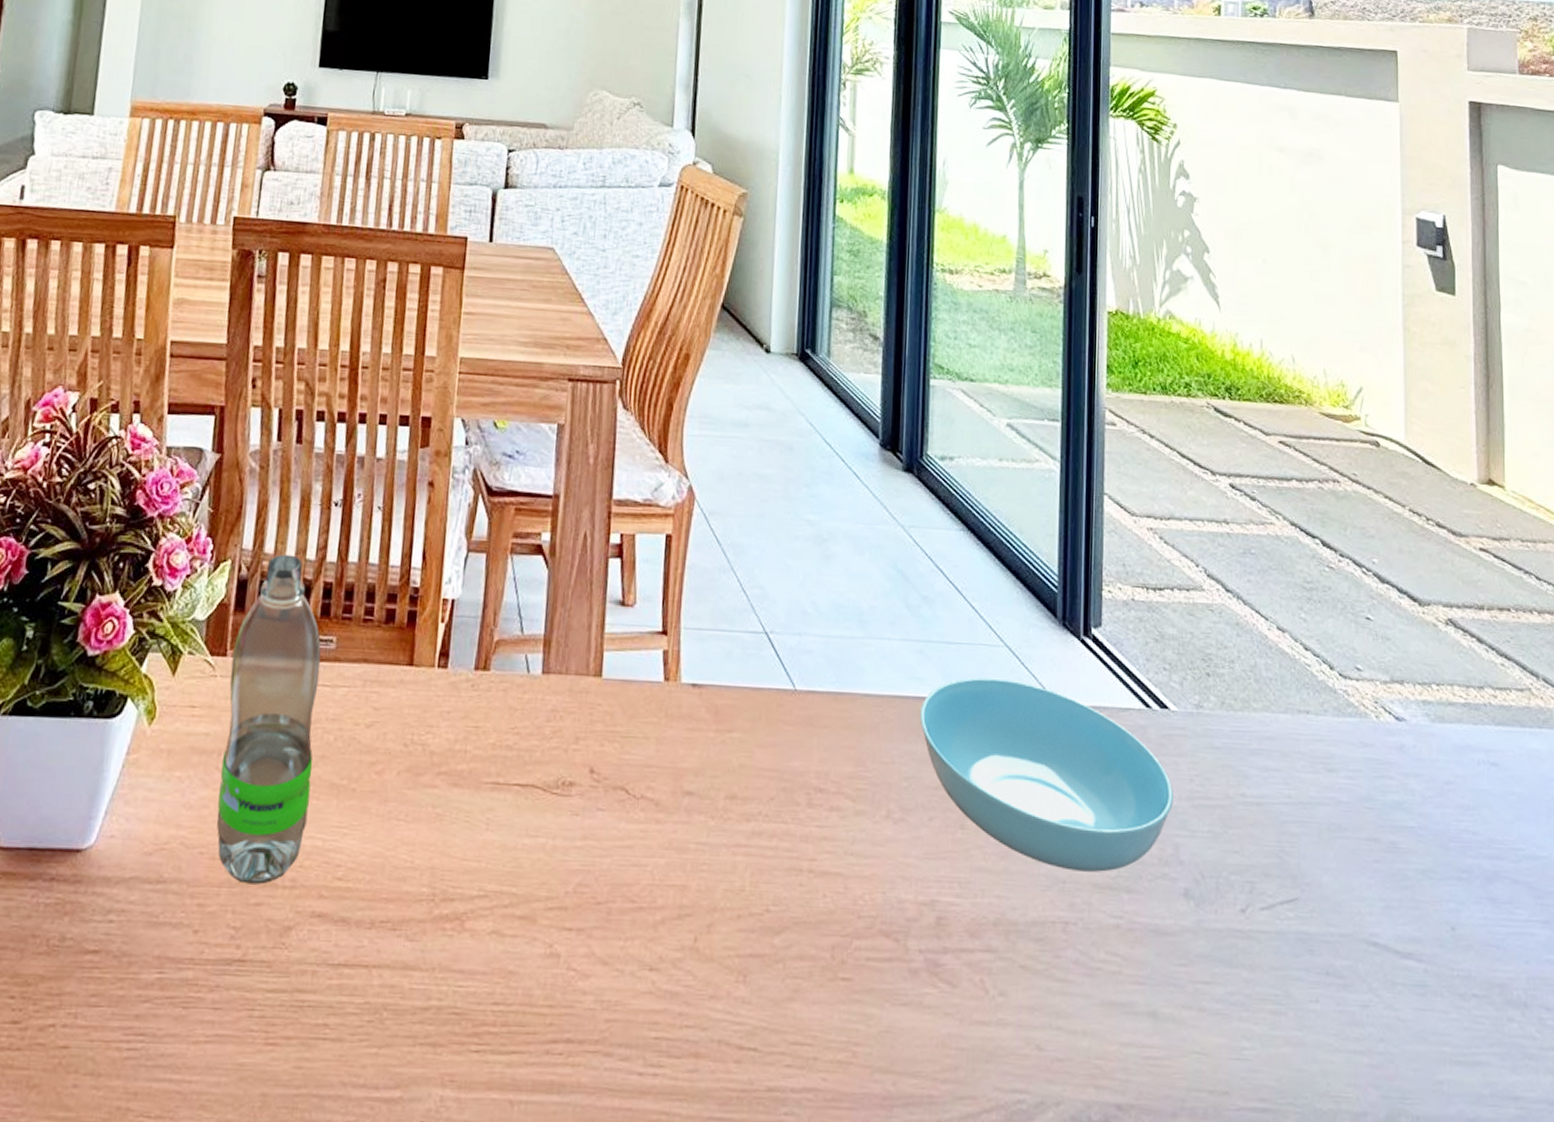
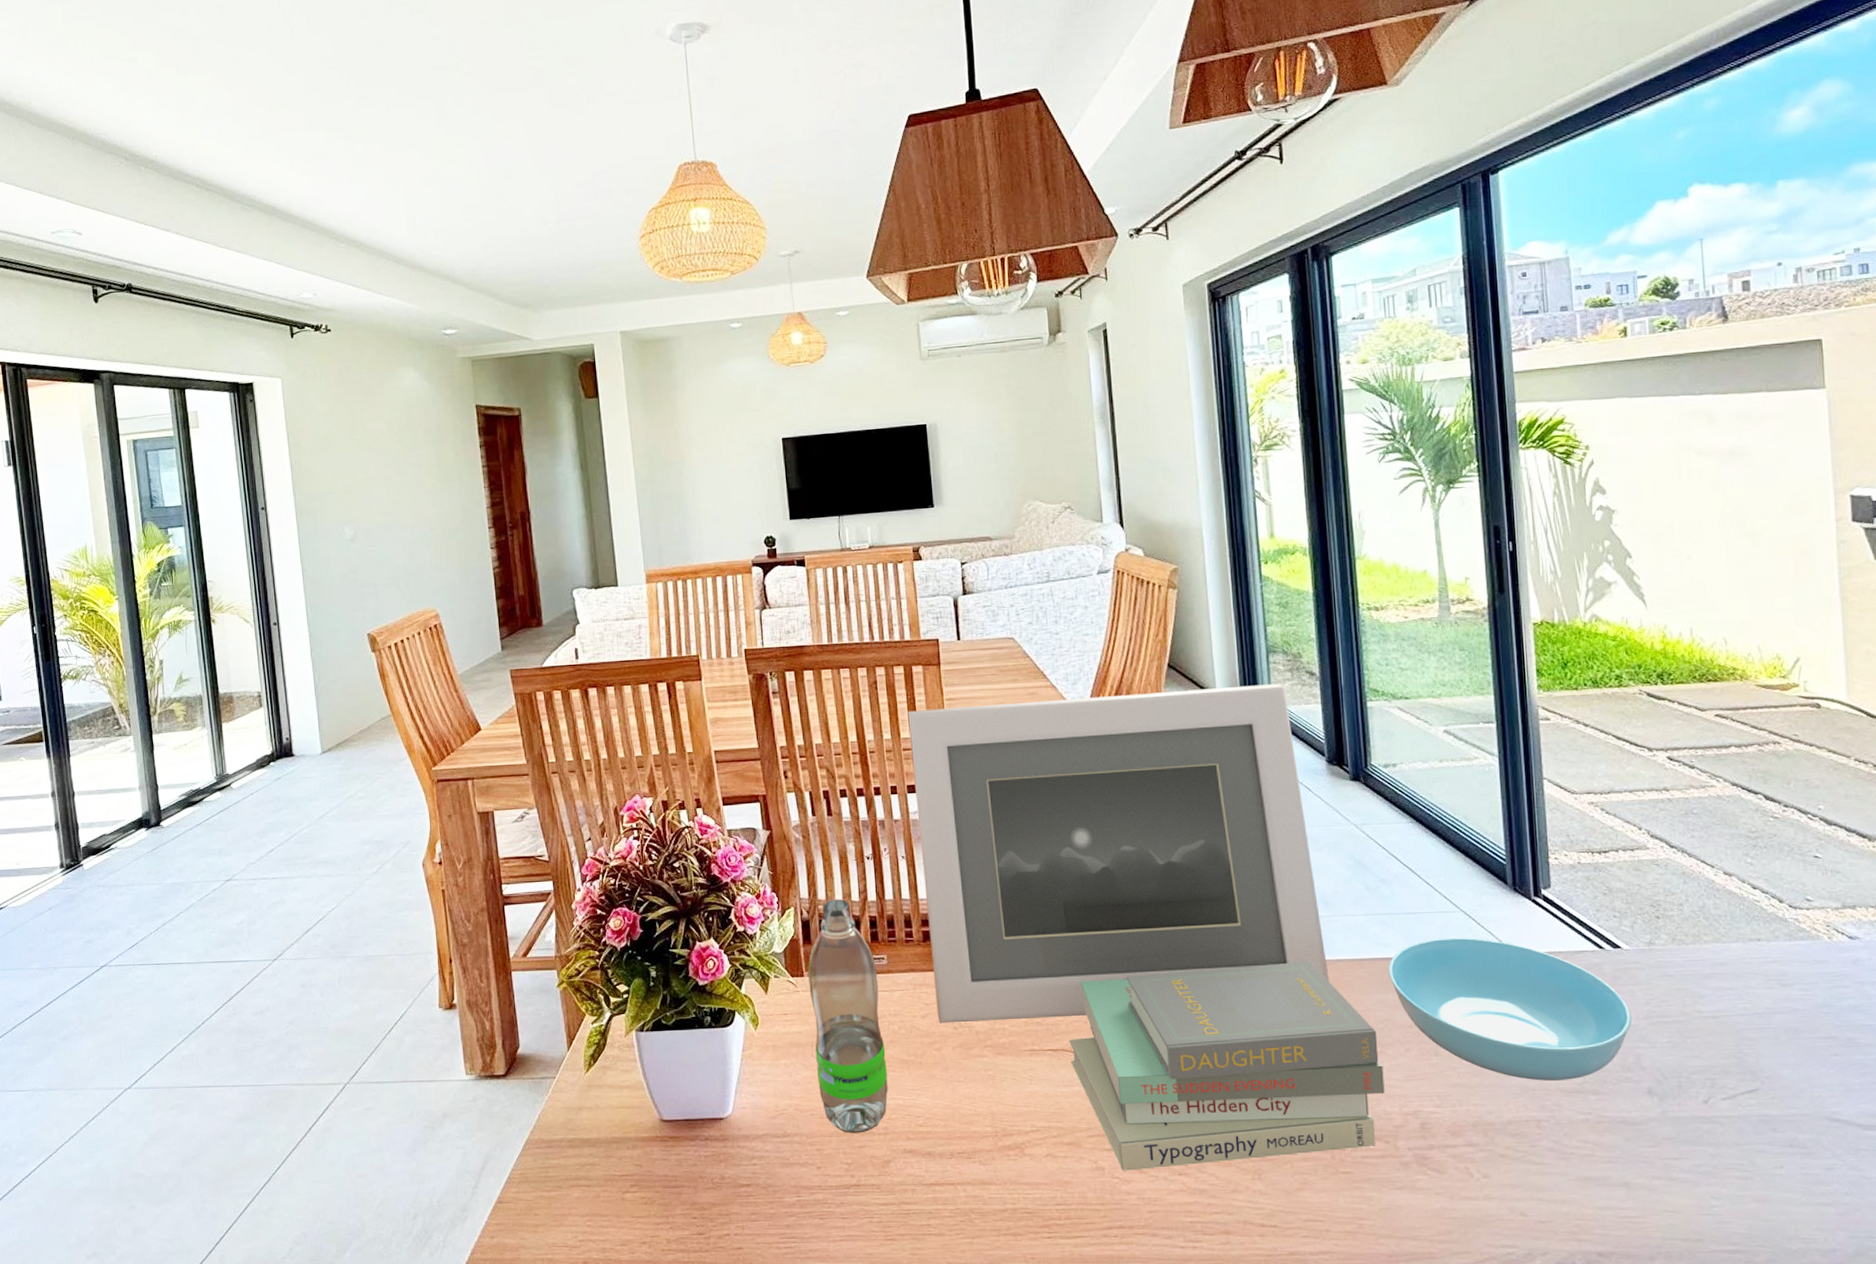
picture frame: none [386,321,854,742] -> present [908,684,1330,1024]
books: none [540,692,902,961] -> present [1069,961,1385,1171]

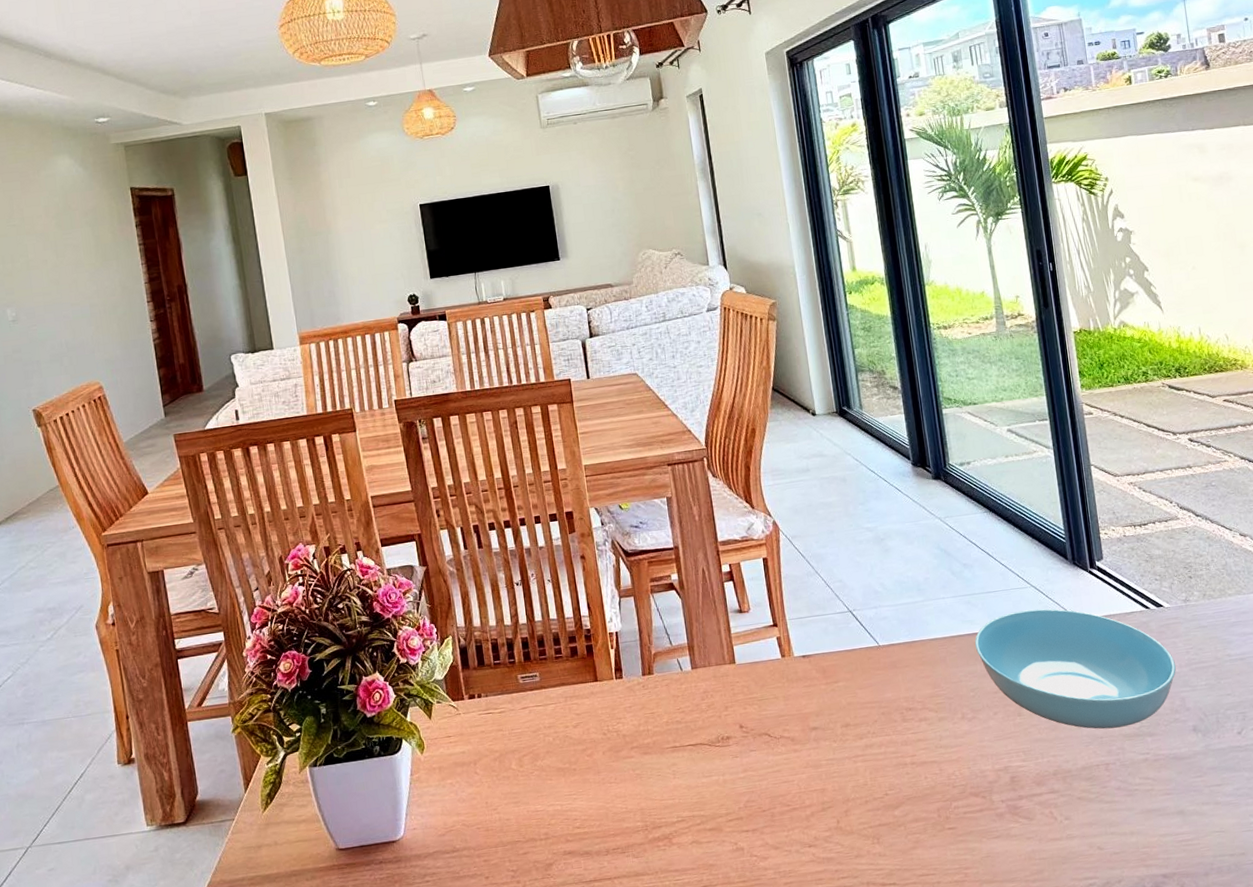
bottle: present [808,899,888,1133] -> none [467,624,547,842]
picture frame: present [908,684,1330,1024] -> none [546,399,927,731]
books: present [1069,961,1385,1171] -> none [706,642,979,849]

